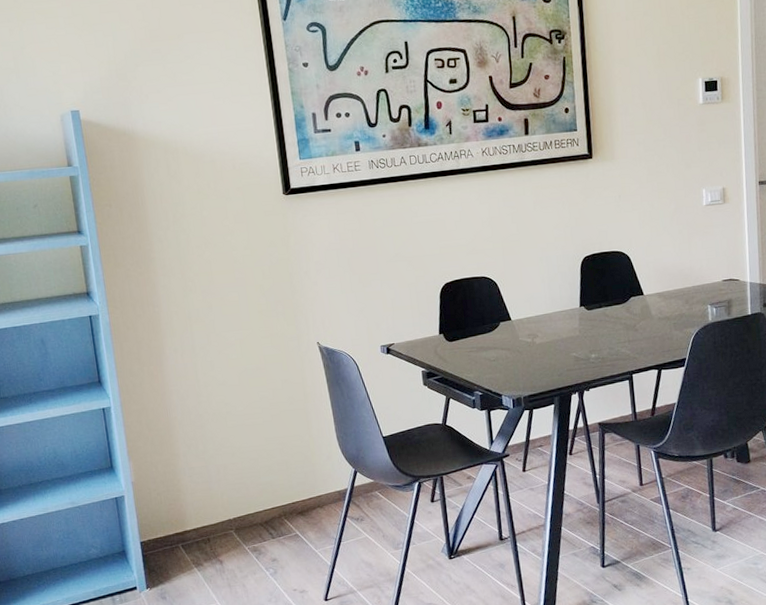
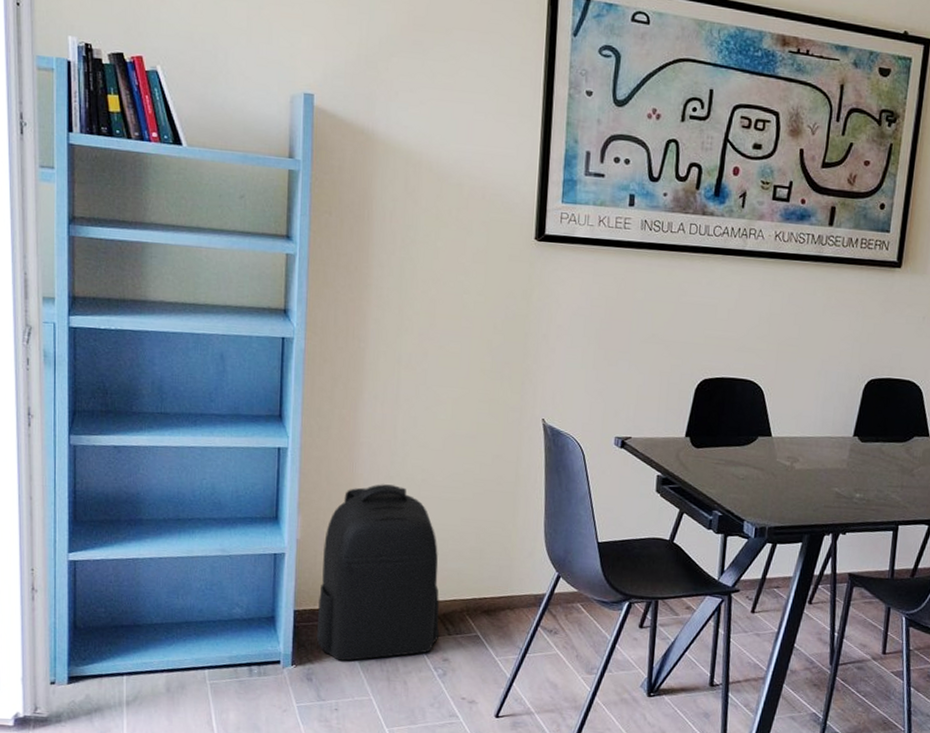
backpack: none [155,421,266,578] -> present [316,484,440,661]

